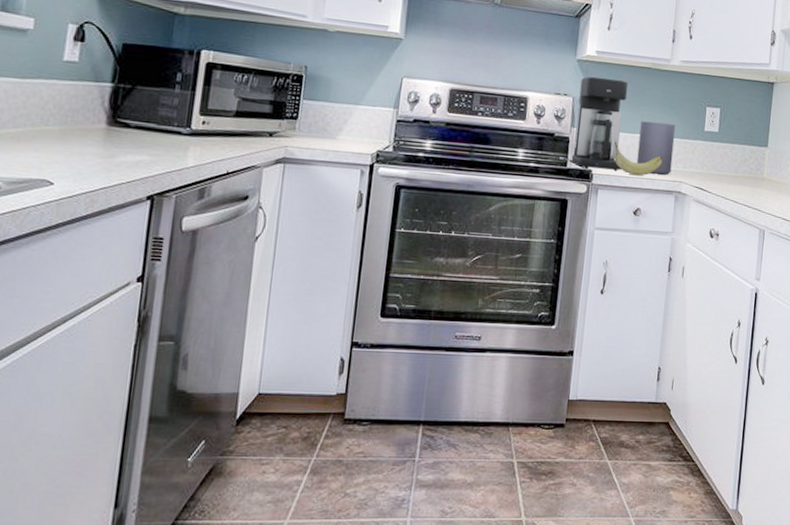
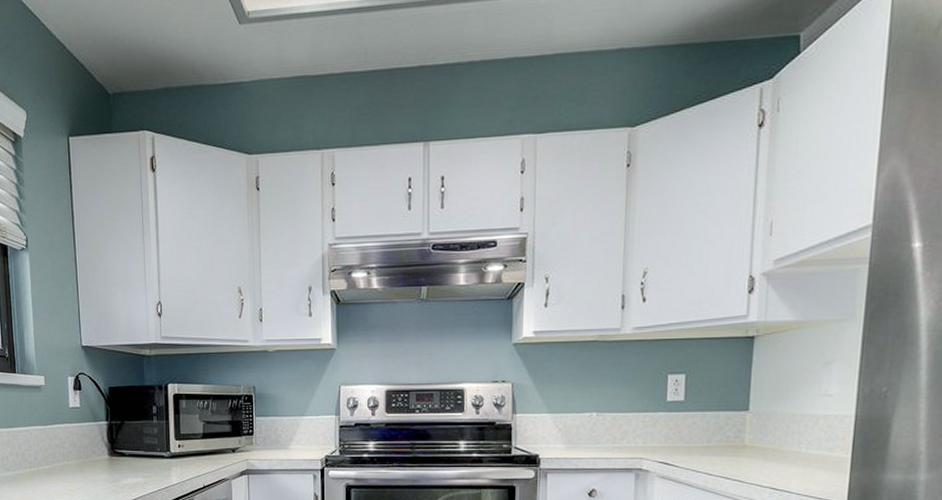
coffee maker: present [571,76,629,171] -> none [515,358,573,453]
fruit: present [614,140,663,176] -> none [562,422,618,456]
canister: present [636,121,676,175] -> none [588,398,632,452]

